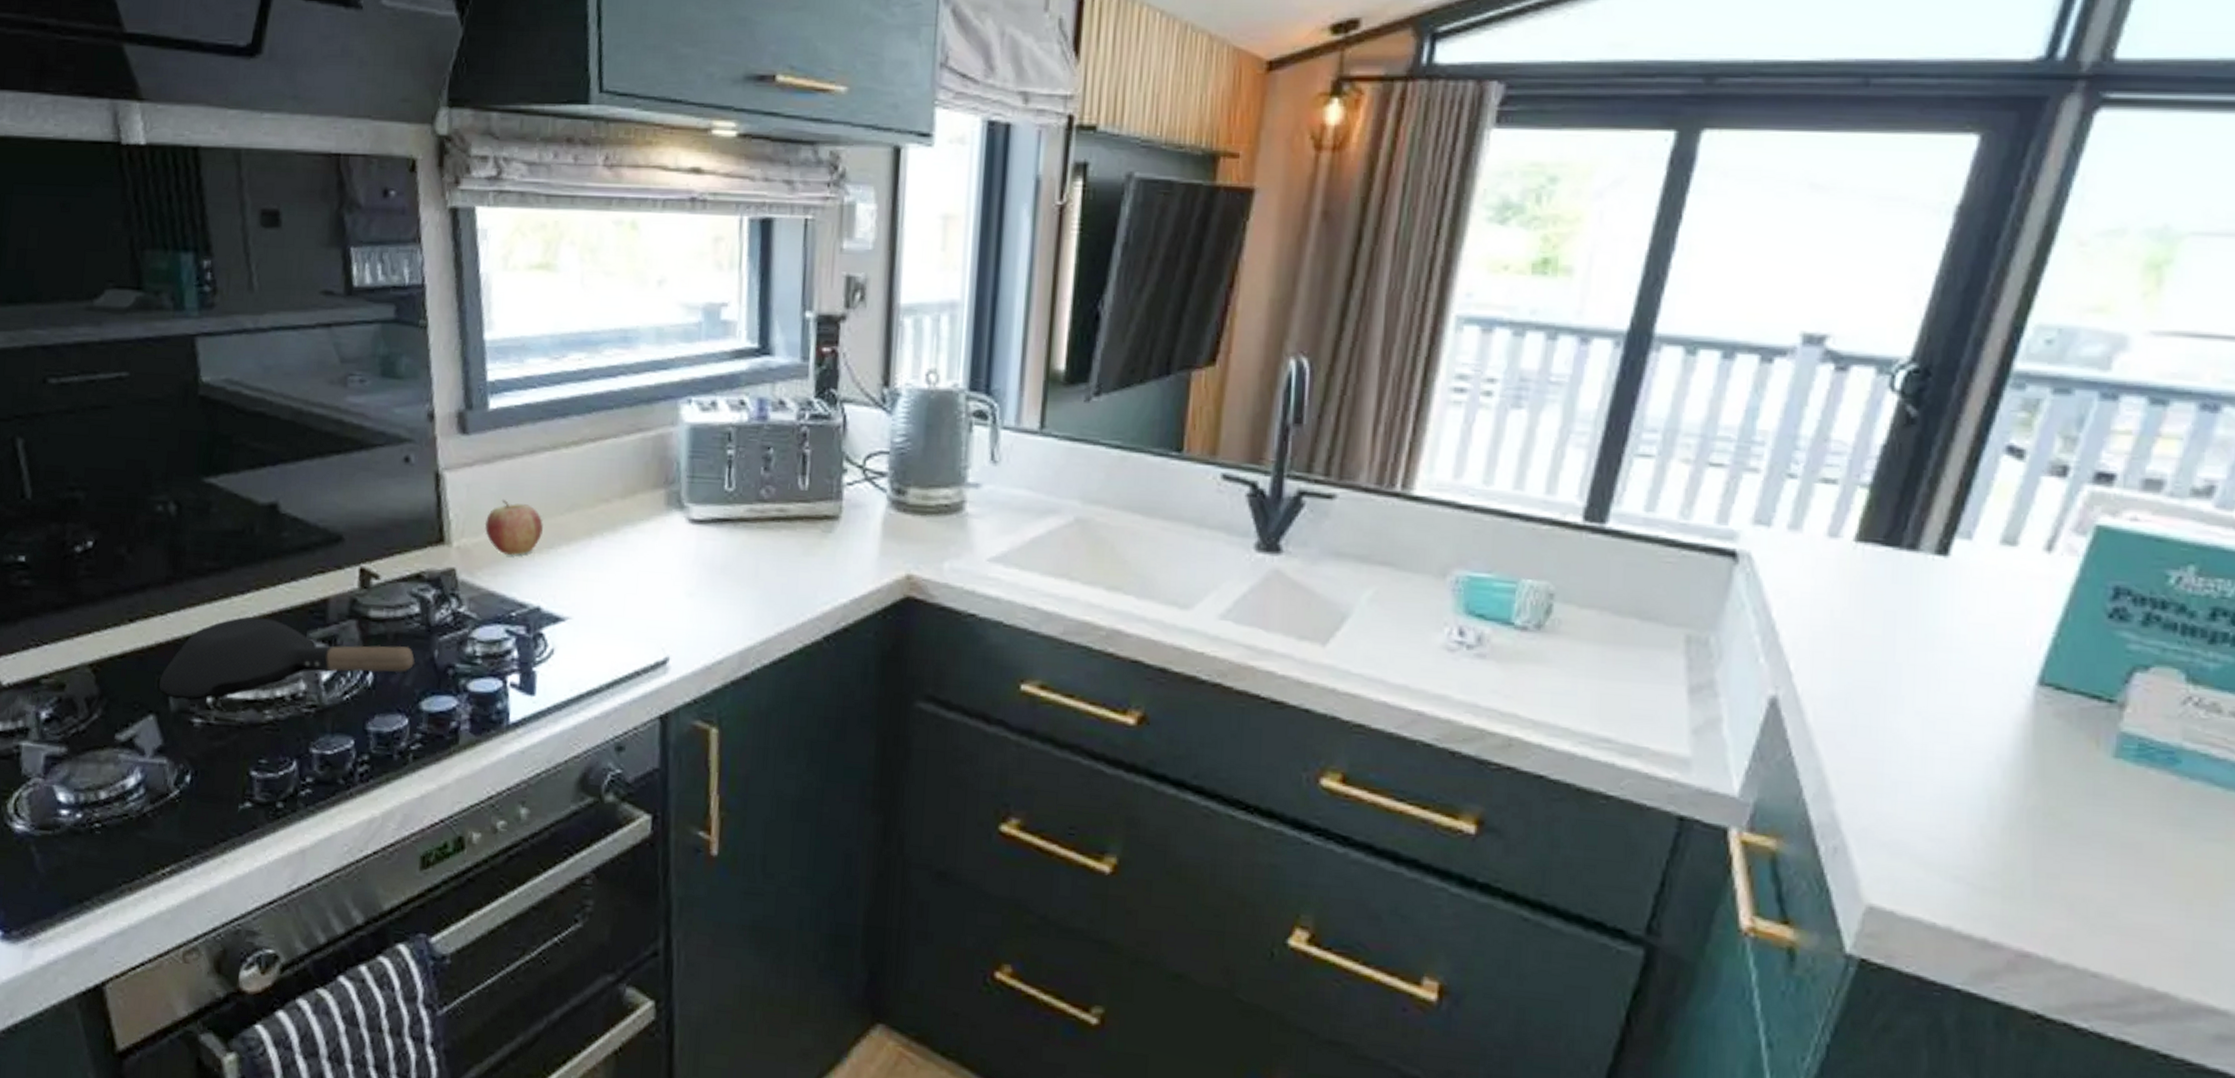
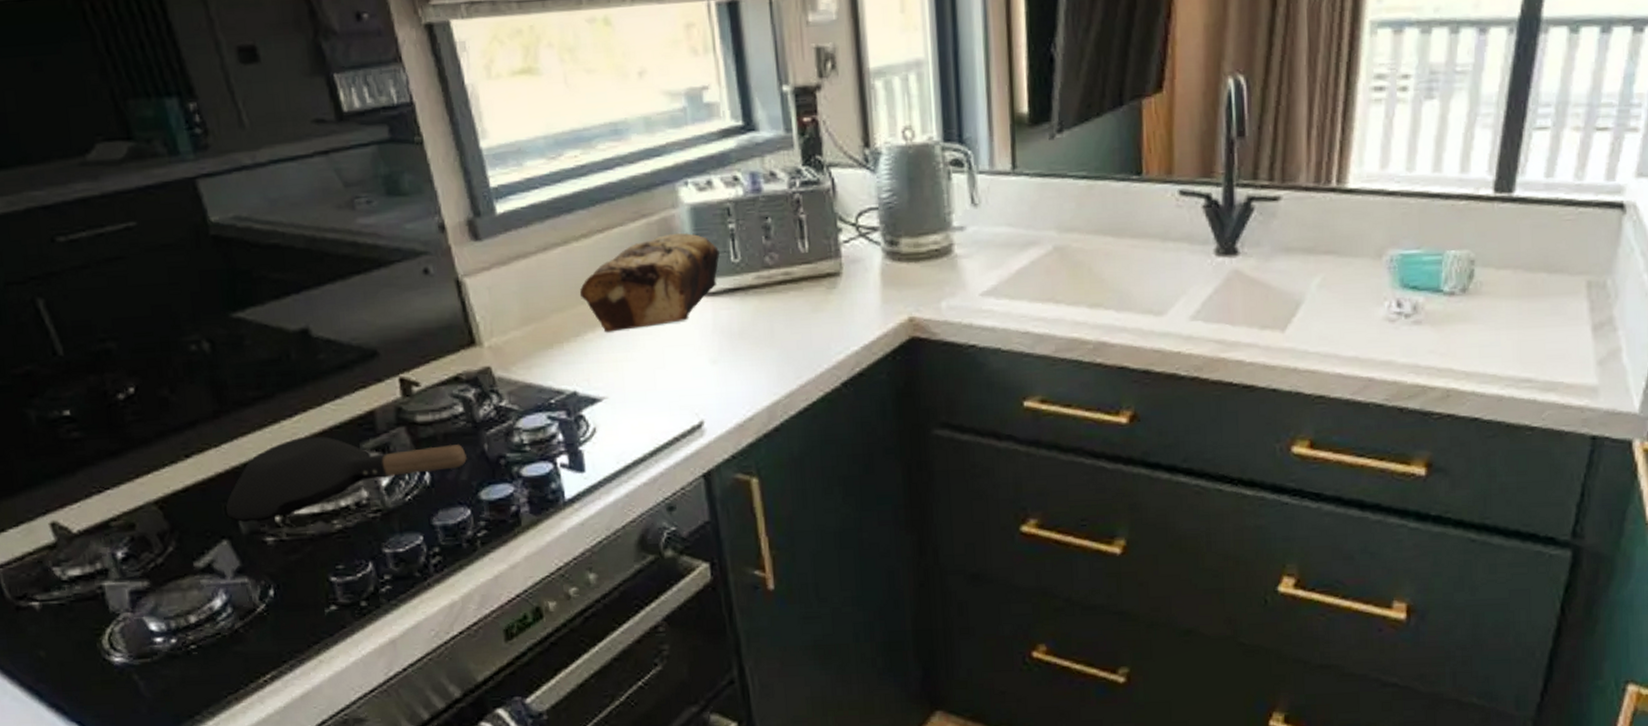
fruit: present [484,500,543,555] -> none [511,297,567,348]
bread loaf: none [560,452,713,548] -> present [579,233,719,333]

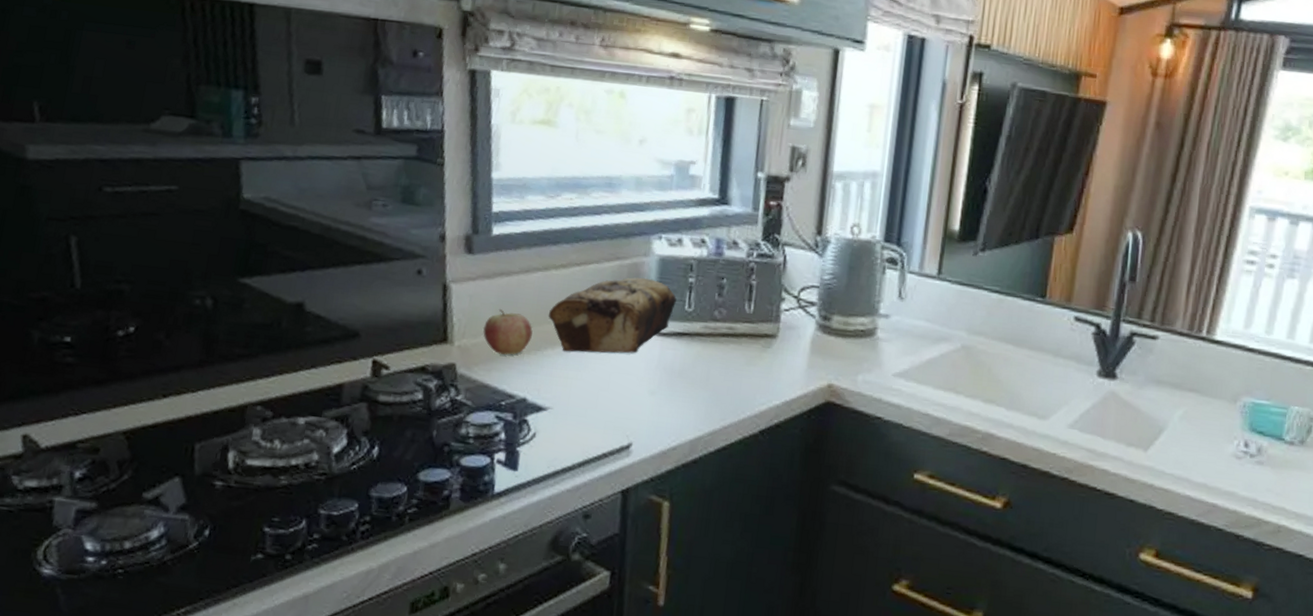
frying pan: present [225,436,468,523] -> none [185,397,416,466]
fruit: none [511,297,567,348] -> present [483,309,533,355]

